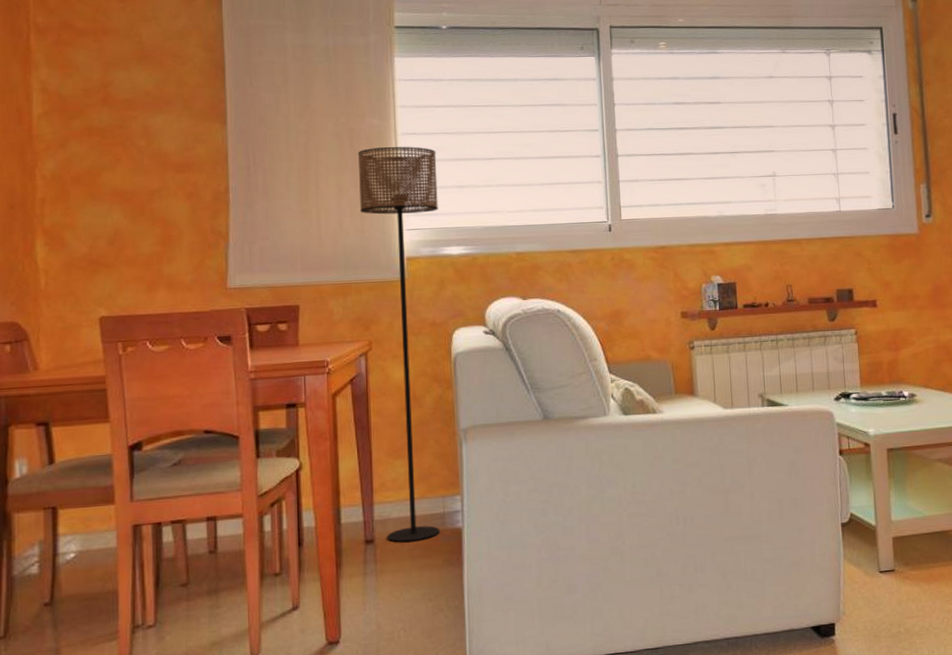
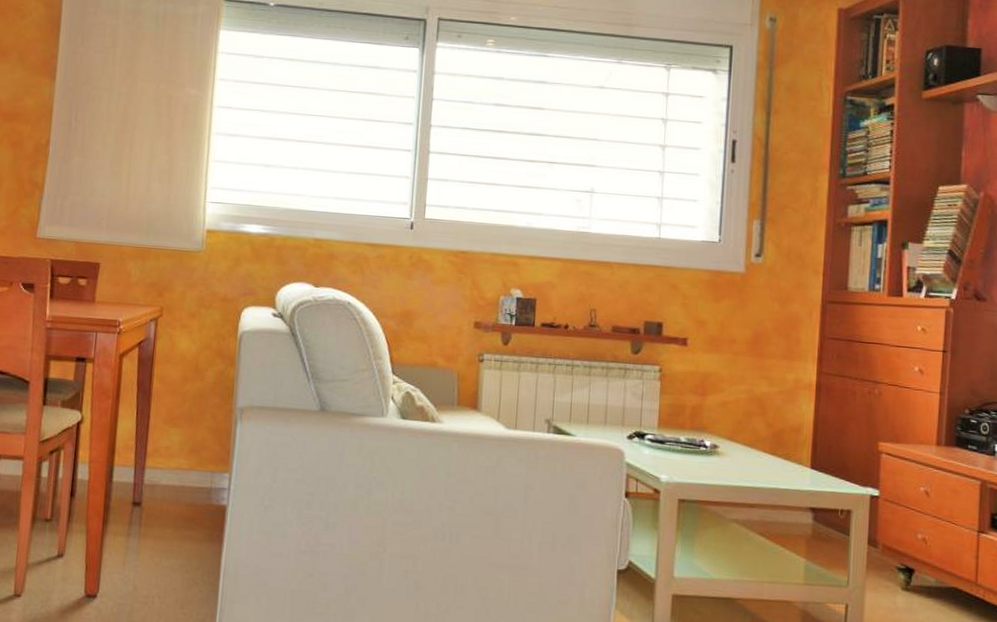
floor lamp: present [357,146,440,543] -> none [153,117,249,512]

